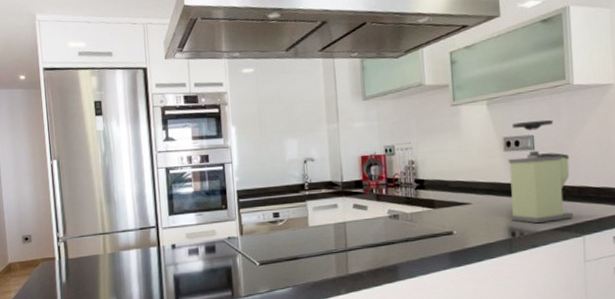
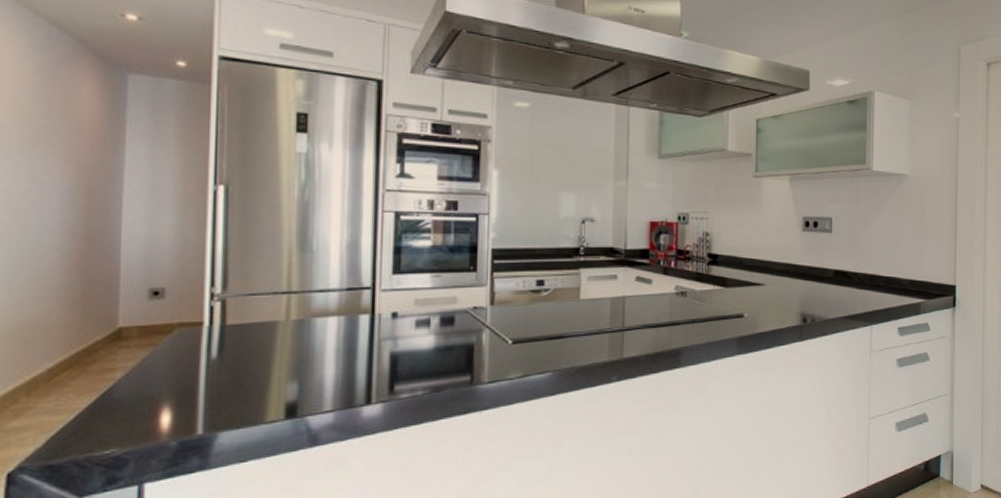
coffee grinder: present [508,119,574,224] -> none [803,202,863,310]

